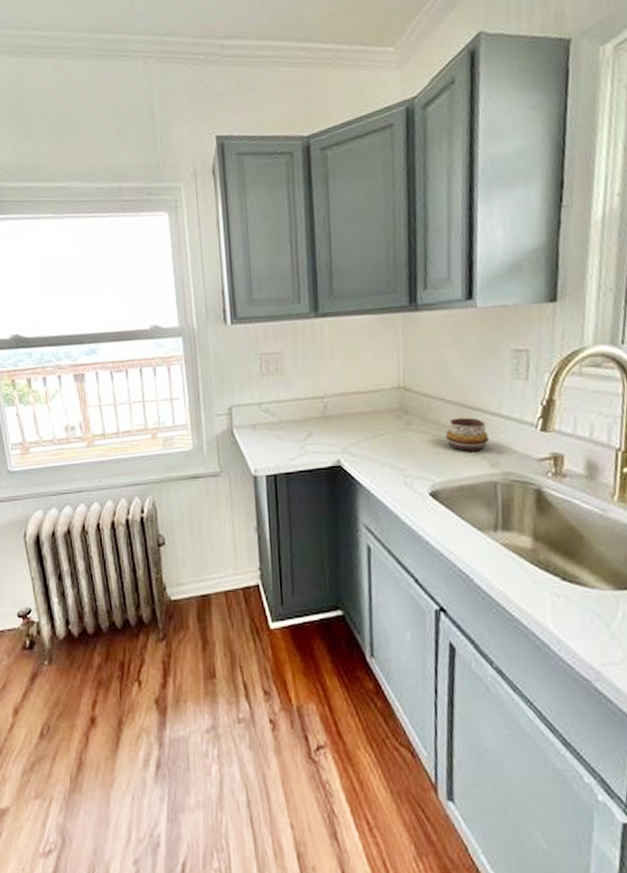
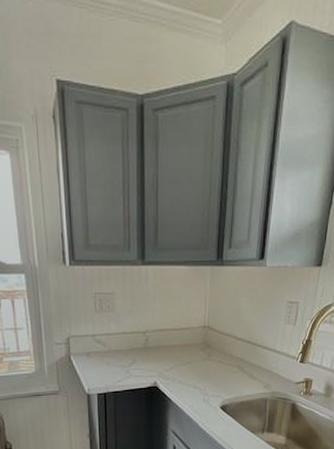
decorative bowl: present [445,417,489,451] -> none [235,351,265,376]

